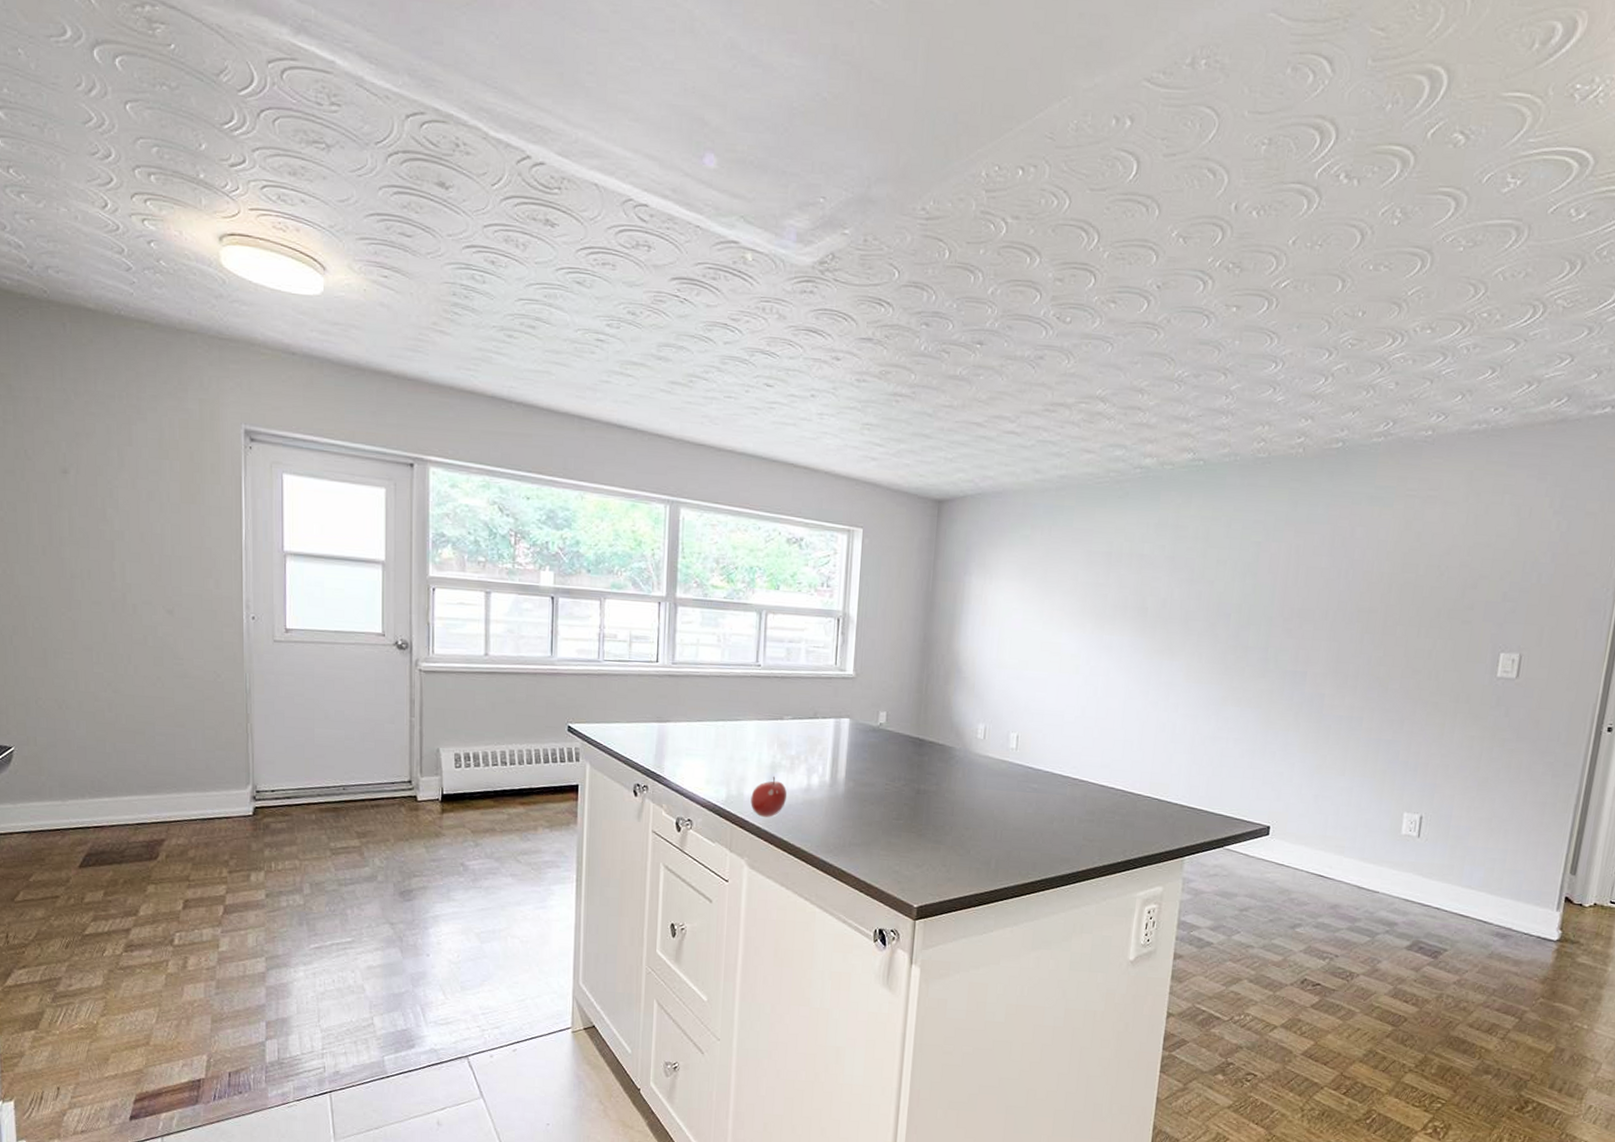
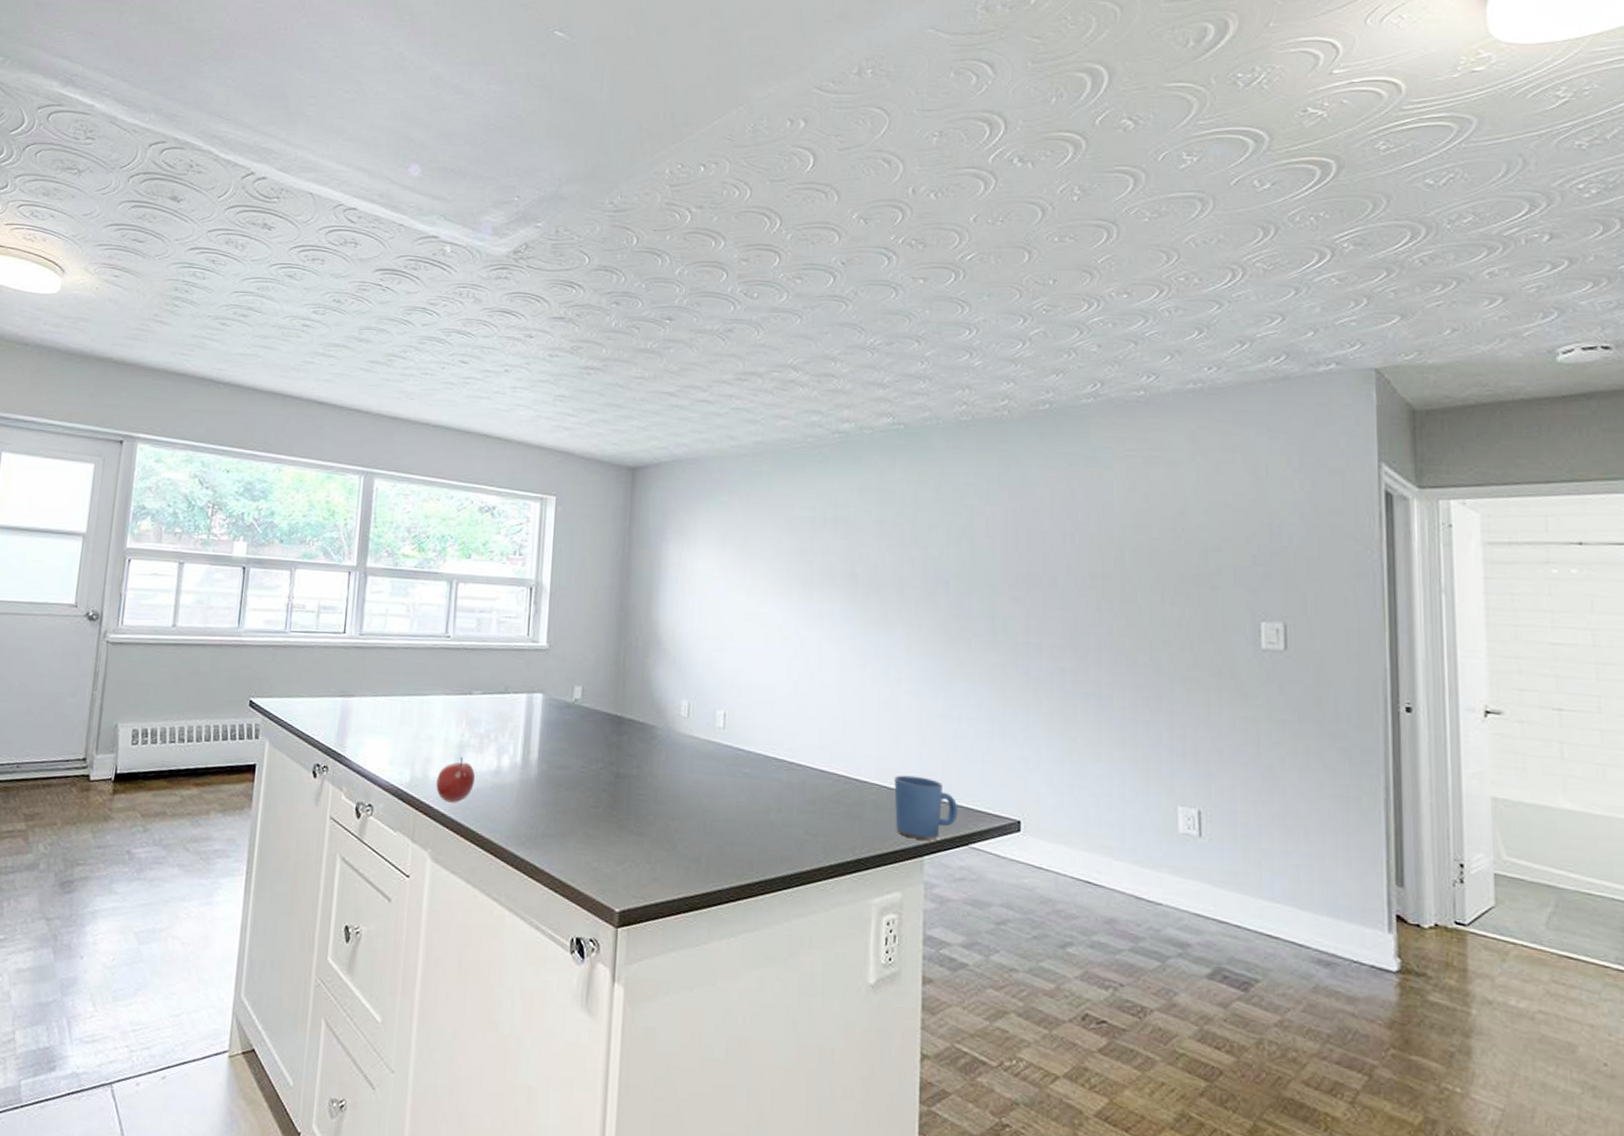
mug: none [1163,788,1218,844] -> present [894,775,958,841]

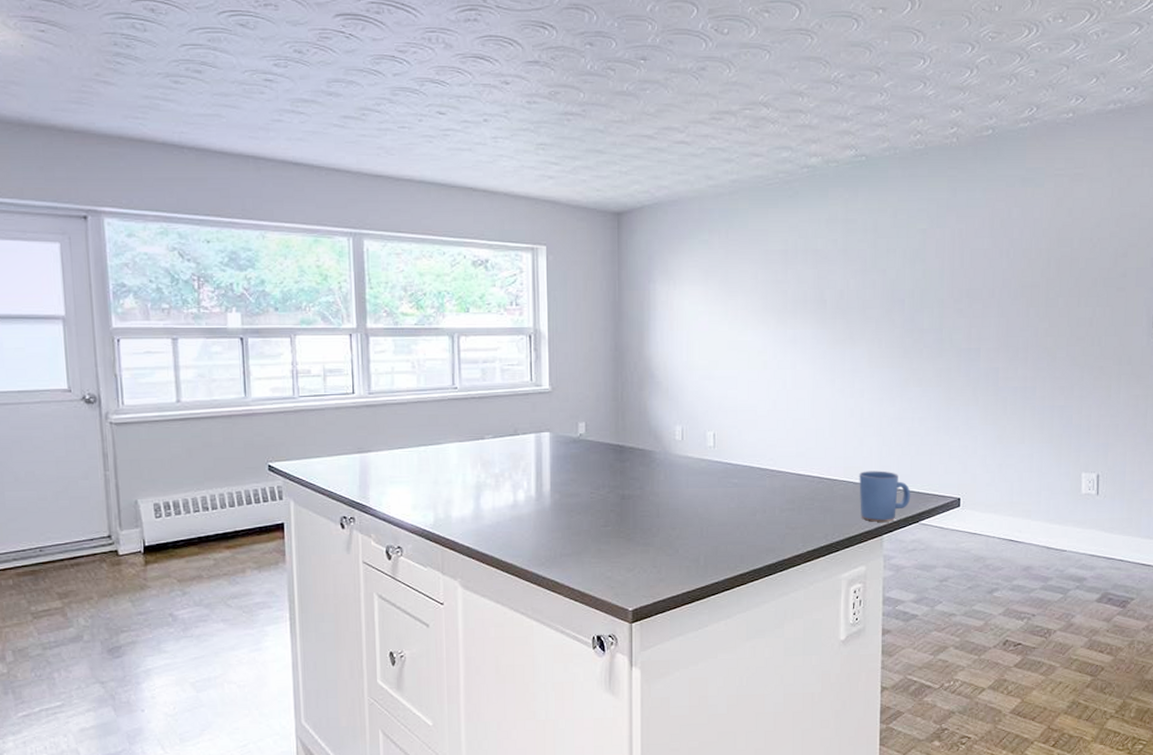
fruit: present [436,756,476,803] -> none [459,495,495,537]

